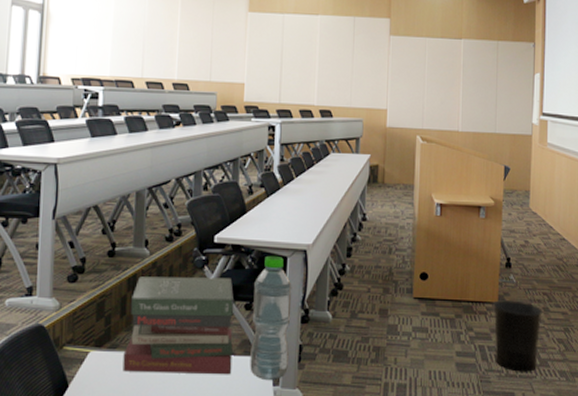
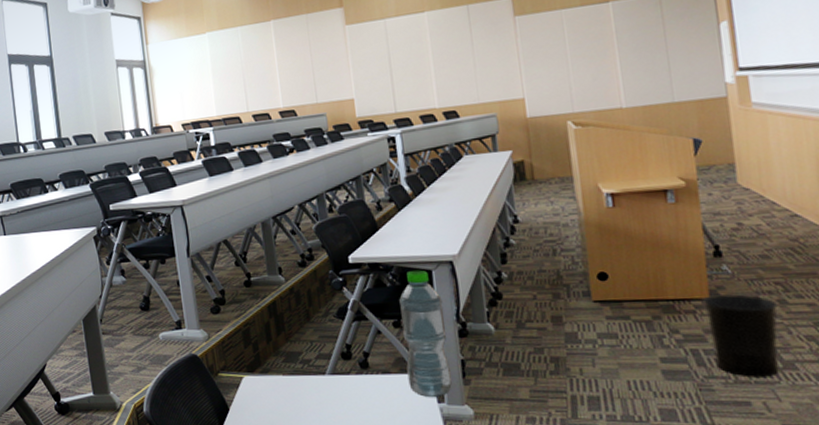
books: present [122,276,235,375] -> none [274,297,390,395]

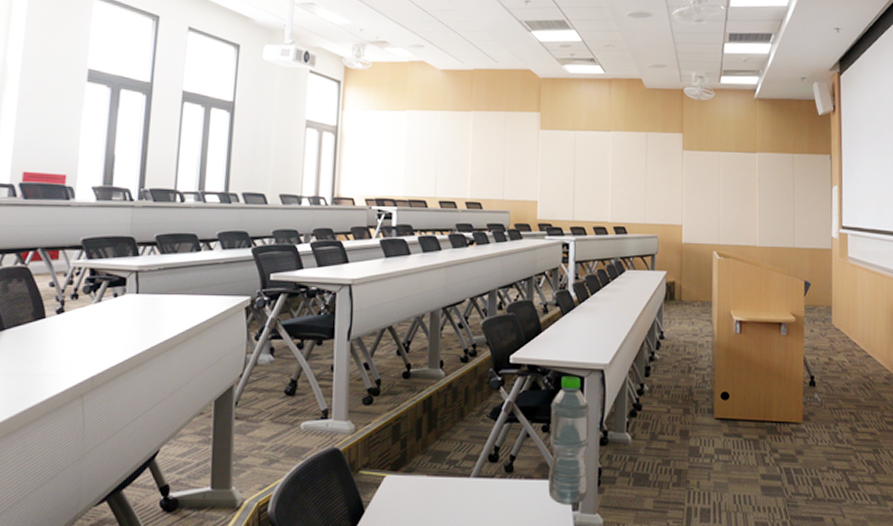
waste bin: present [703,294,779,377] -> none [798,420,851,496]

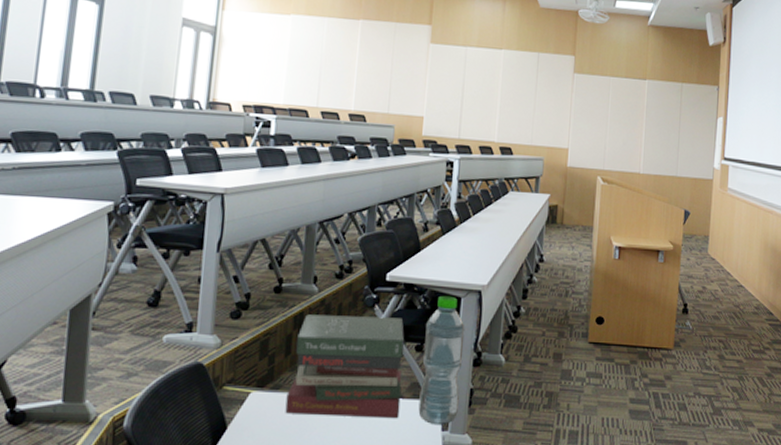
books: none [419,398,531,500] -> present [285,314,405,419]

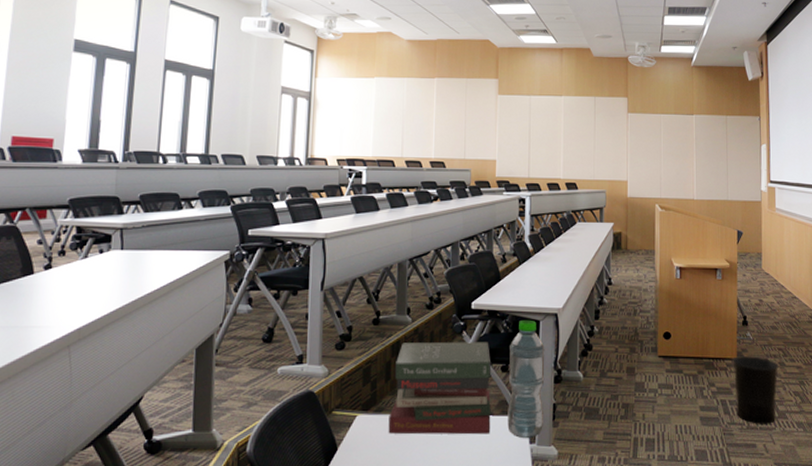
waste bin: none [668,346,719,420] -> present [732,356,780,424]

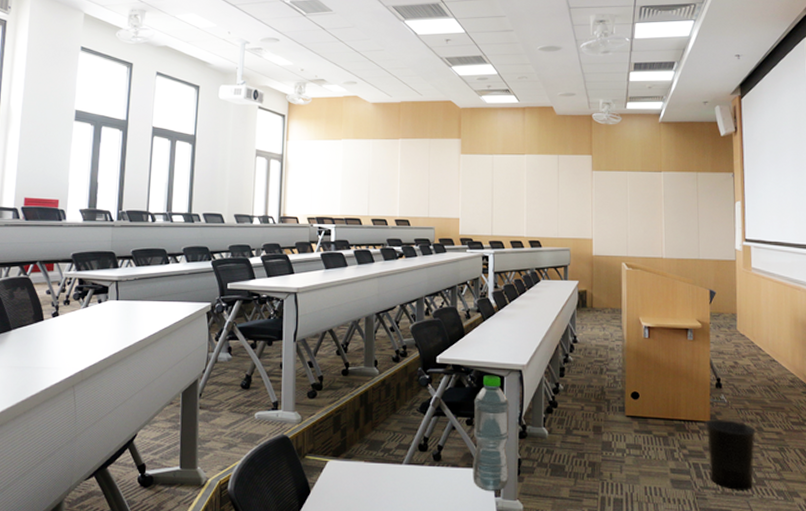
books: present [388,342,492,435] -> none [358,393,457,486]

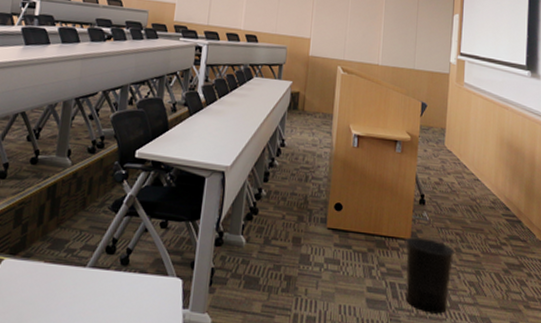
water bottle: present [473,375,510,492] -> none [161,174,208,303]

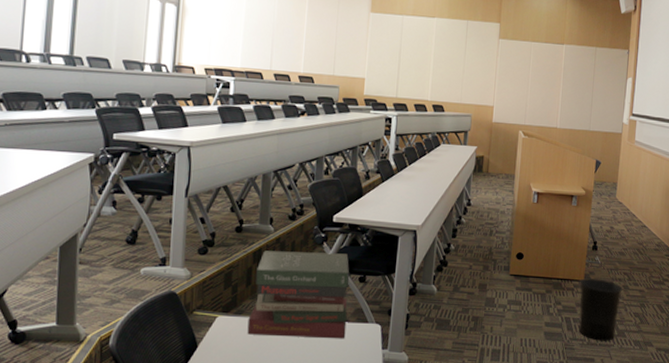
books: none [34,186,151,294] -> present [247,250,350,339]

